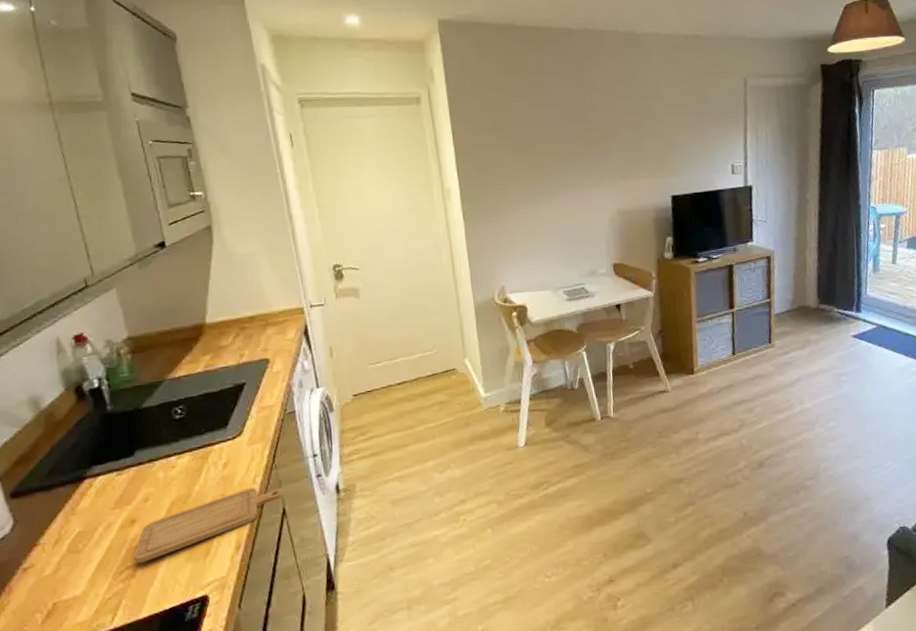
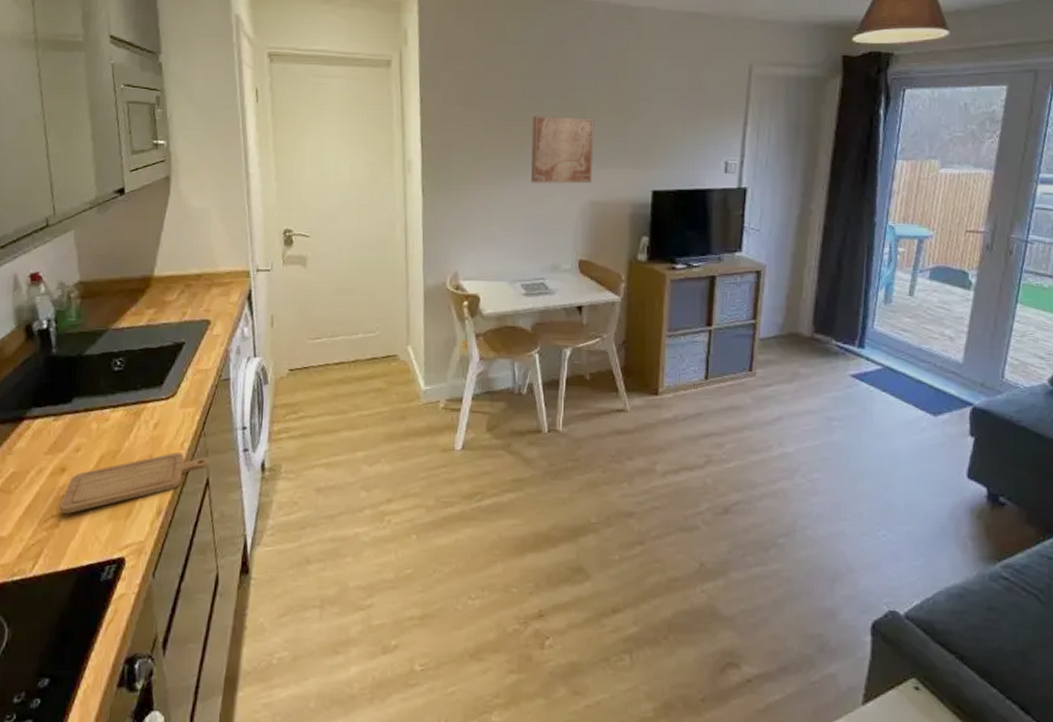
wall art: none [558,136,618,199] -> present [531,116,595,184]

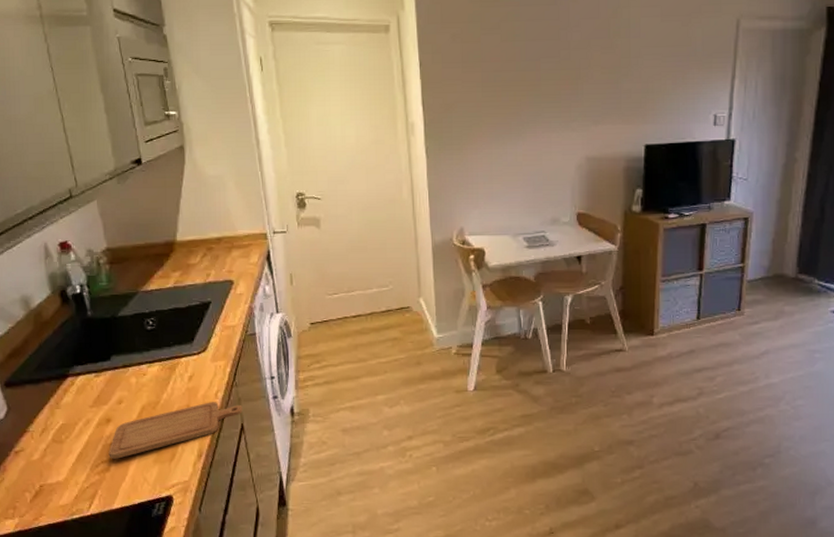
wall art: present [531,116,595,184] -> none [528,76,589,141]

